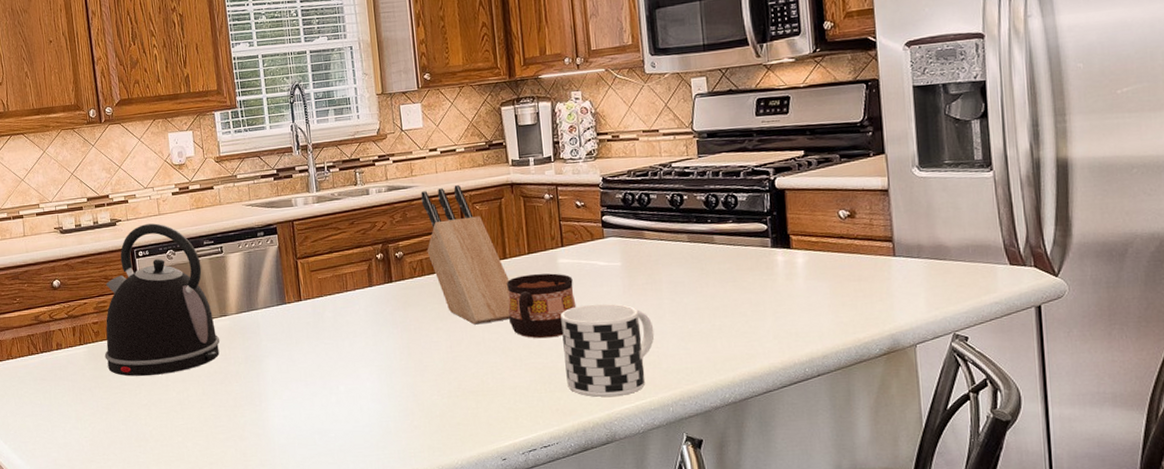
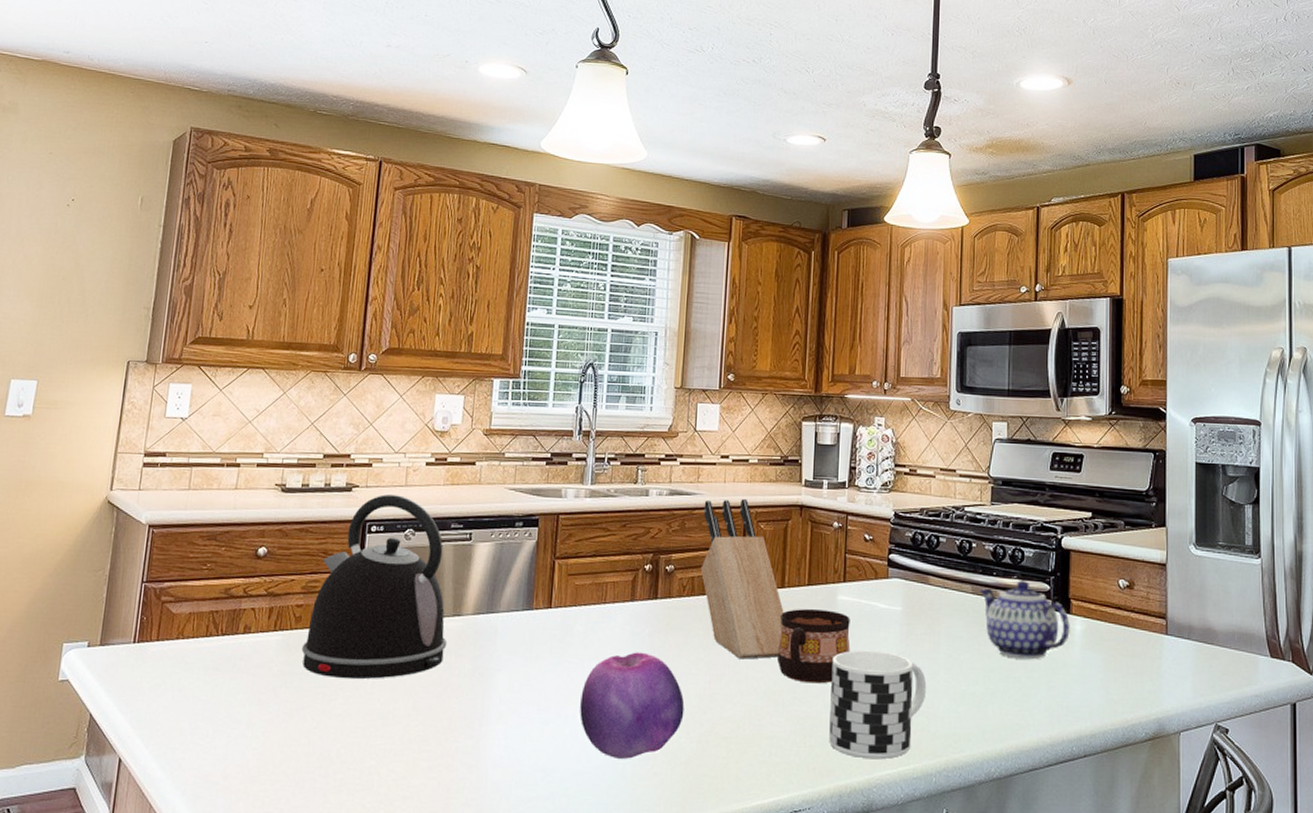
fruit: none [340,328,433,418] -> present [580,652,685,759]
teapot: none [696,224,792,295] -> present [979,581,1070,659]

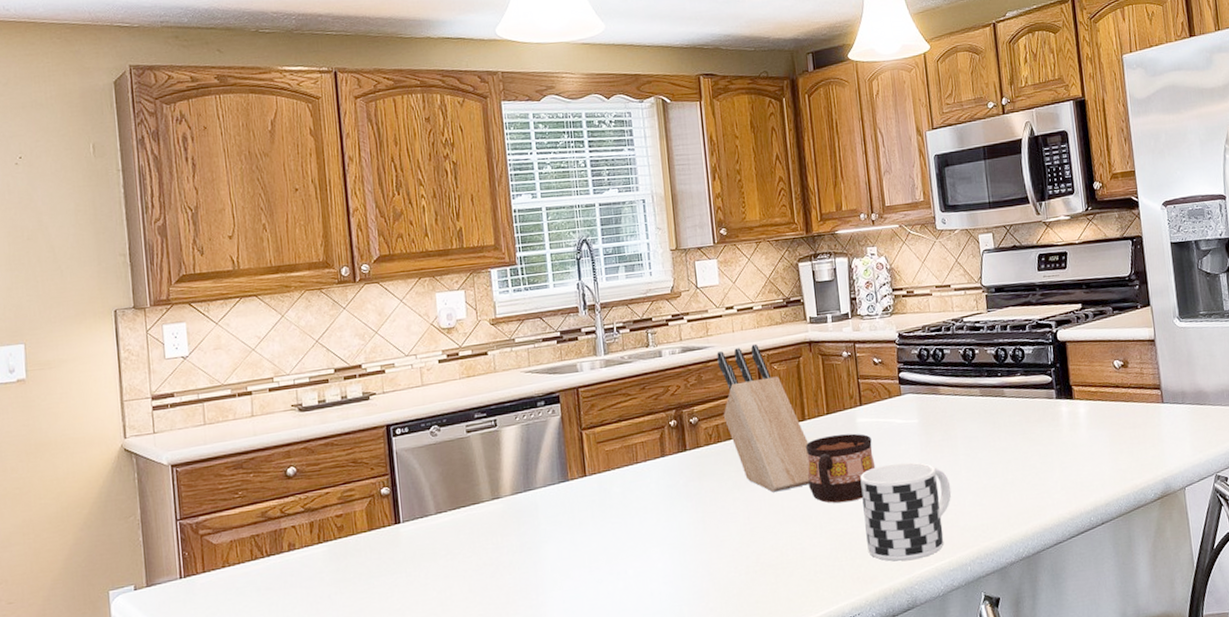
kettle: present [301,494,448,679] -> none [349,395,492,577]
fruit: present [580,652,685,759] -> none [628,501,729,602]
teapot: present [979,581,1070,659] -> none [987,376,1075,448]

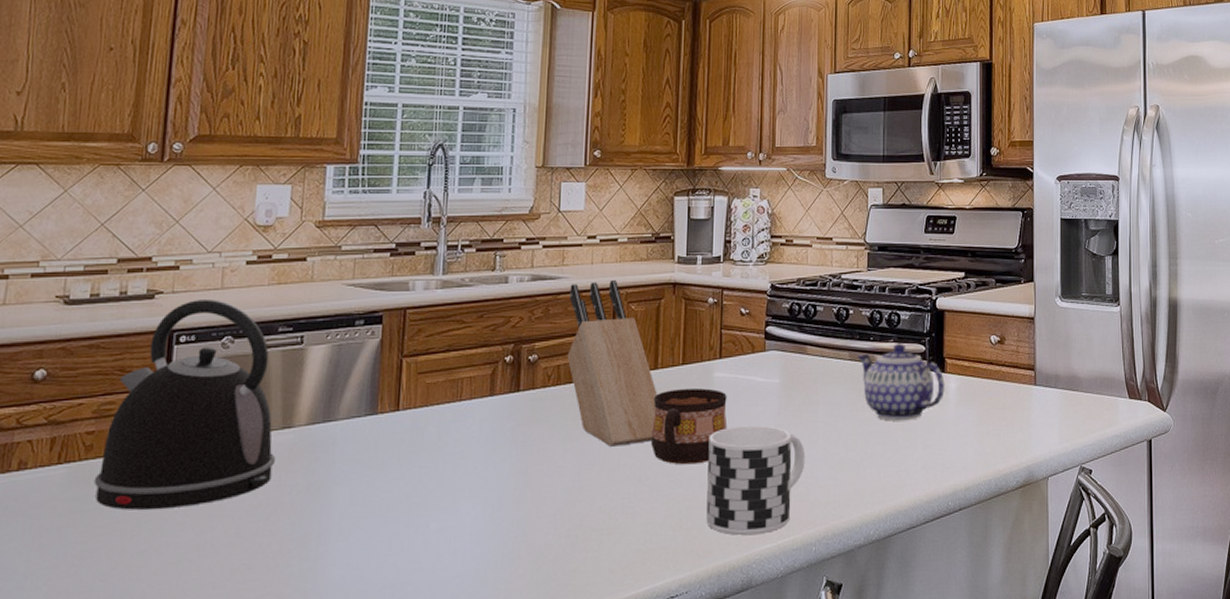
kettle: none [349,395,492,577] -> present [93,299,276,510]
teapot: none [987,376,1075,448] -> present [857,344,945,420]

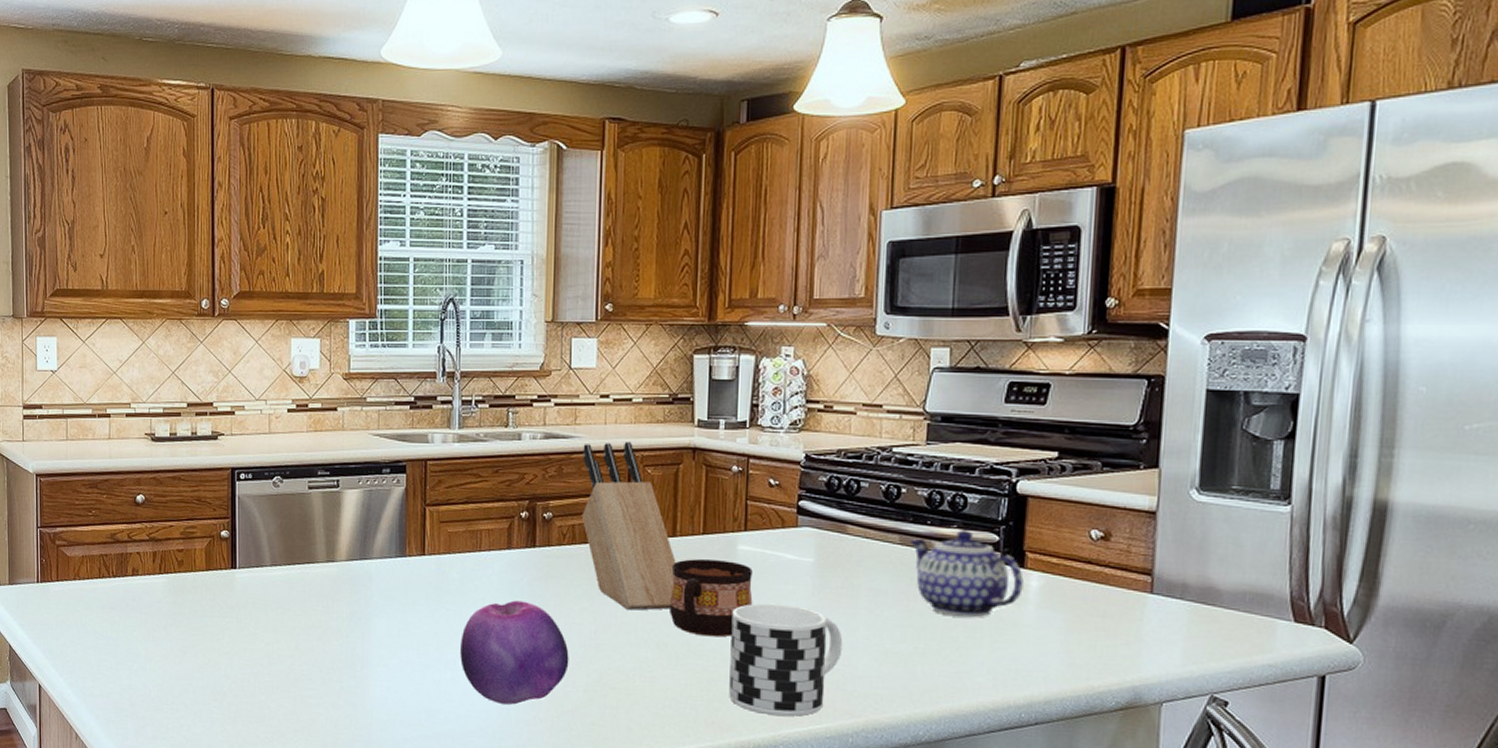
kettle: present [93,299,276,510] -> none [186,442,324,621]
fruit: none [434,449,551,564] -> present [460,600,569,705]

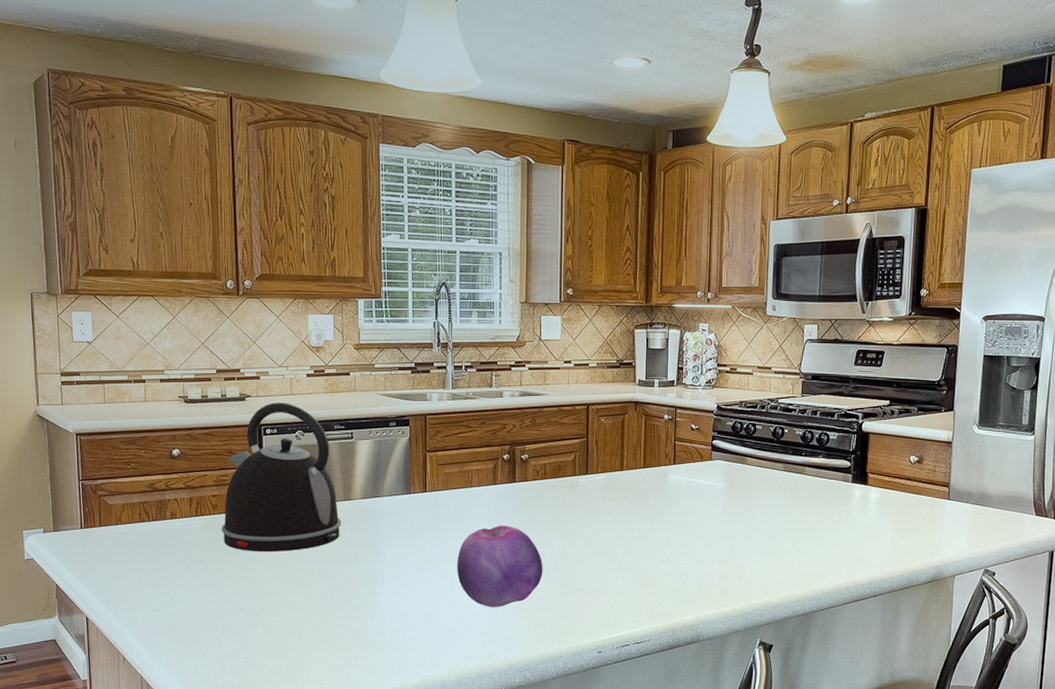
kettle: none [186,442,324,621] -> present [221,402,342,552]
knife block: present [581,441,676,610] -> none [551,397,623,528]
cup: present [670,559,753,637] -> none [619,487,680,546]
cup: present [729,603,843,717] -> none [663,518,745,603]
teapot: present [909,530,1024,617] -> none [790,459,867,521]

